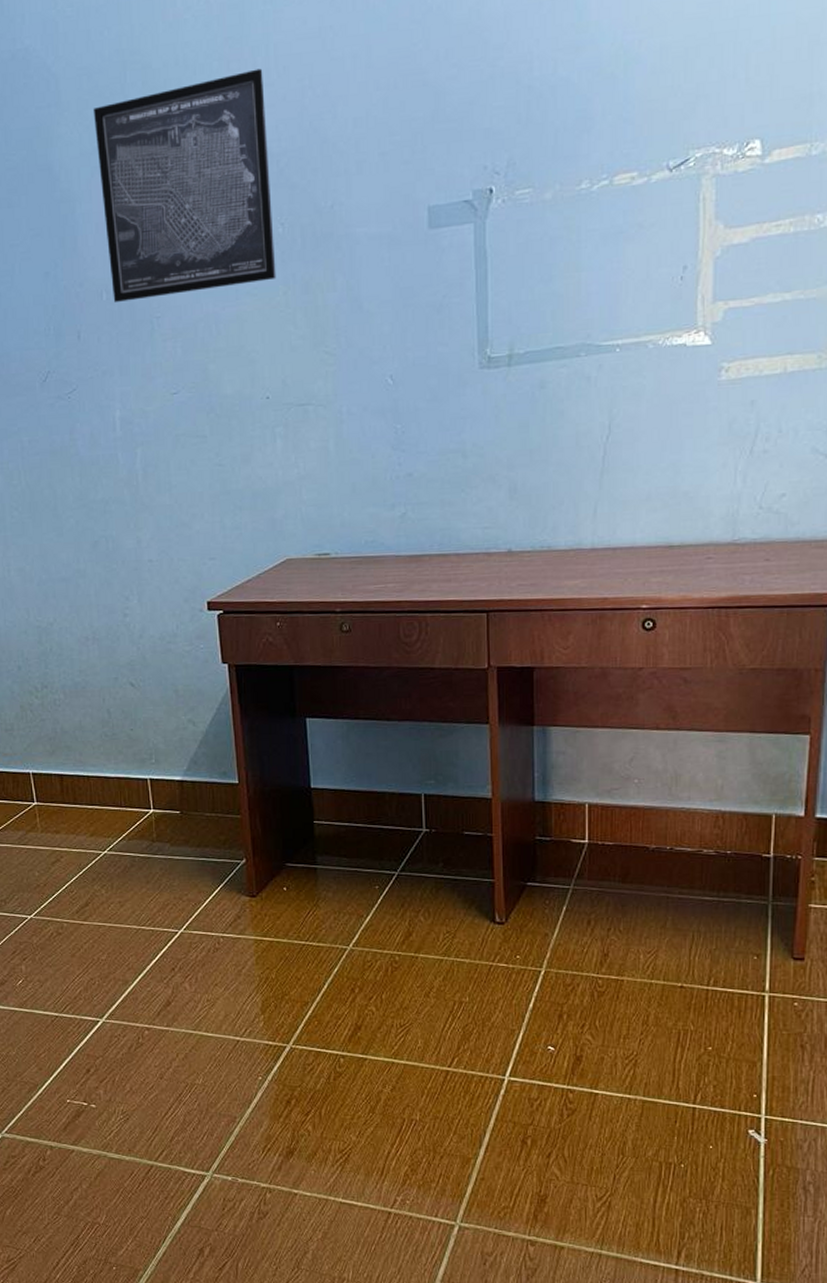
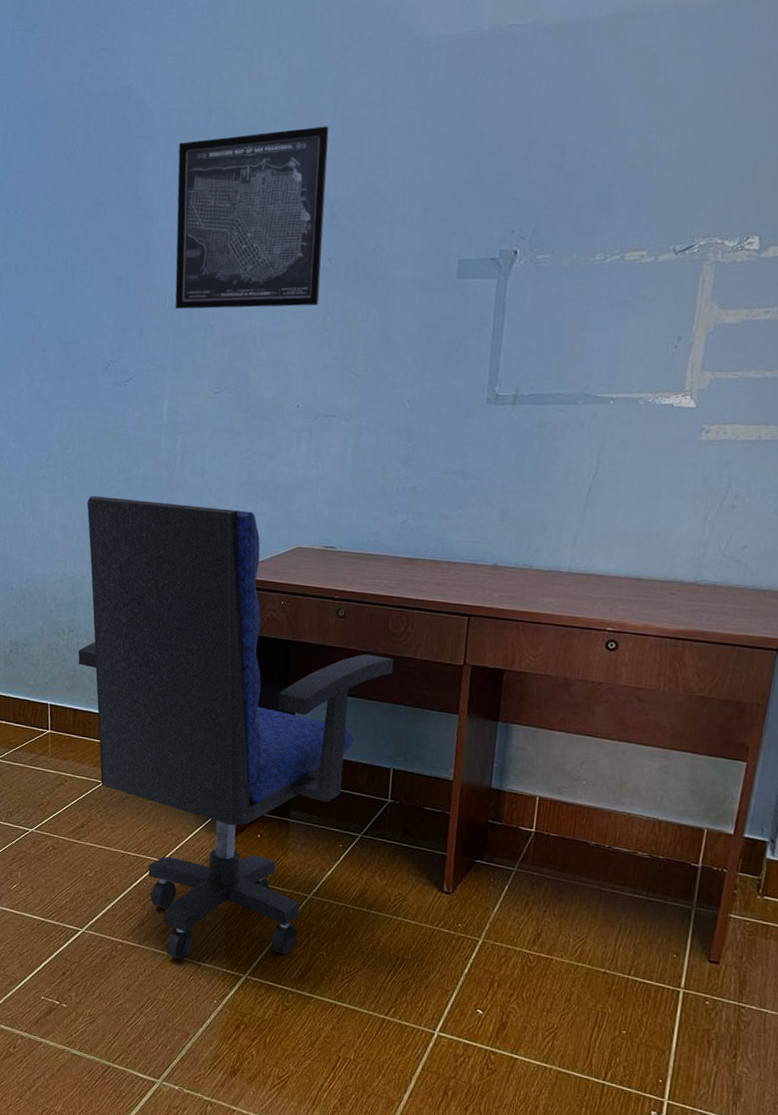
office chair: none [43,525,410,1038] -> present [78,496,393,960]

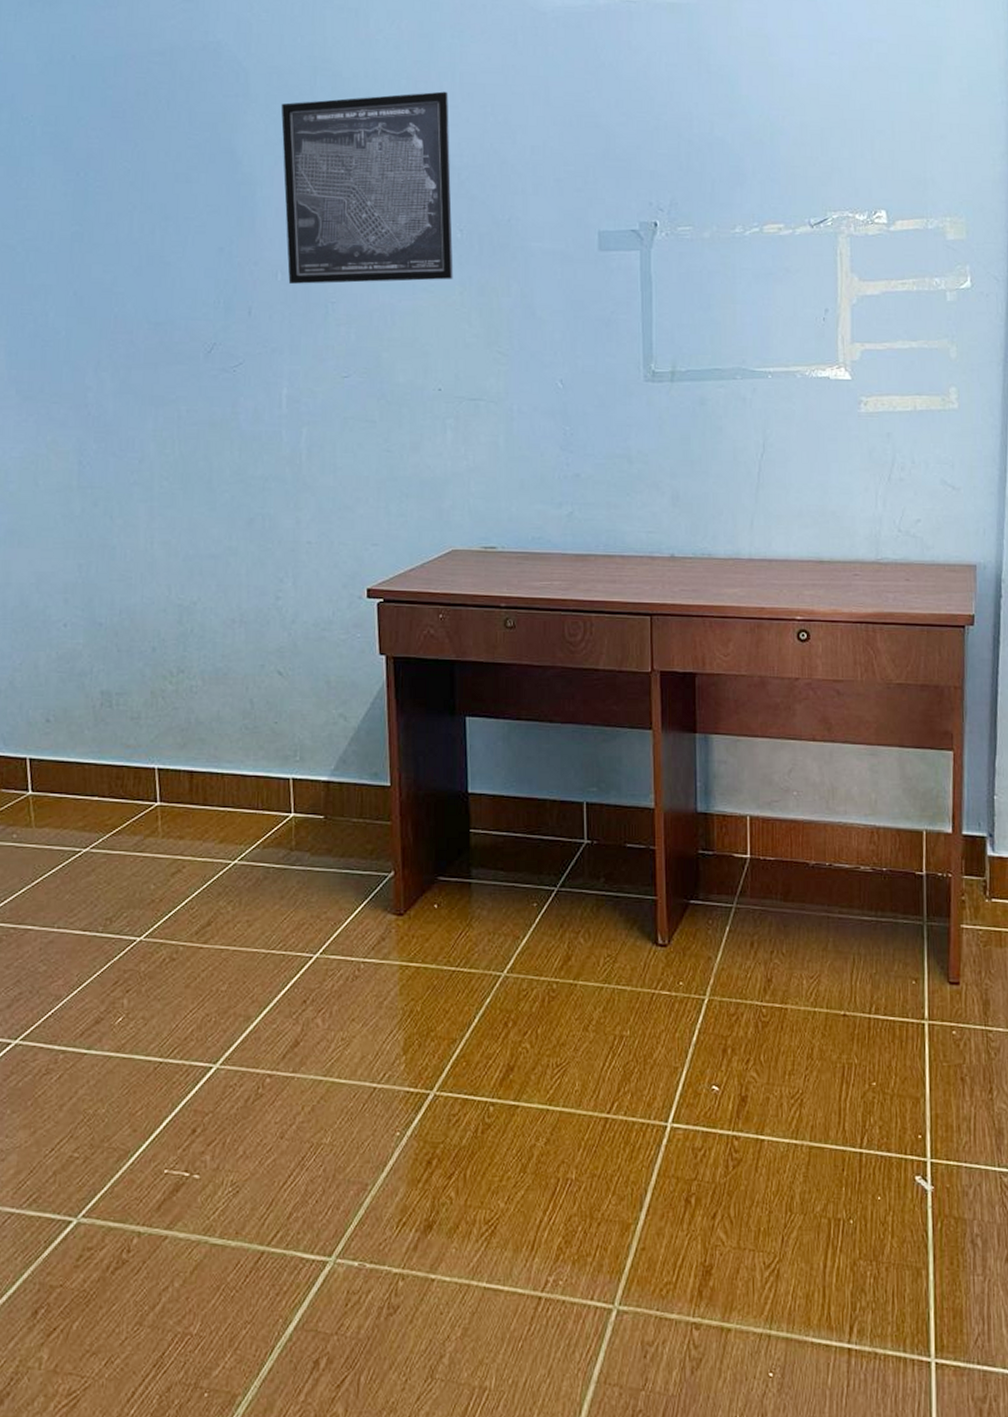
office chair: present [78,496,393,960] -> none [191,503,573,1085]

